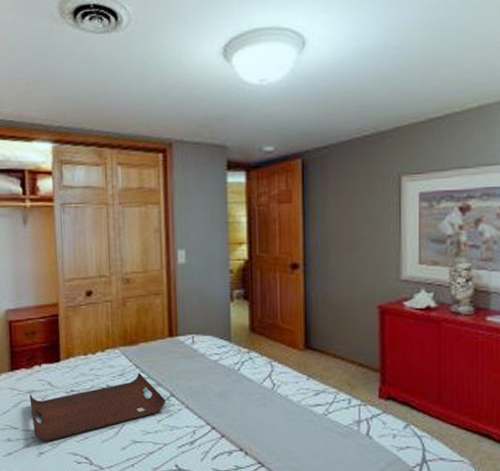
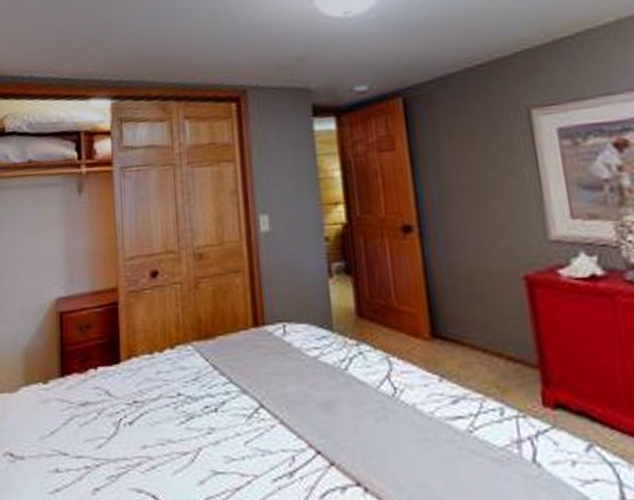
serving tray: present [29,372,165,441] -> none [83,375,253,472]

